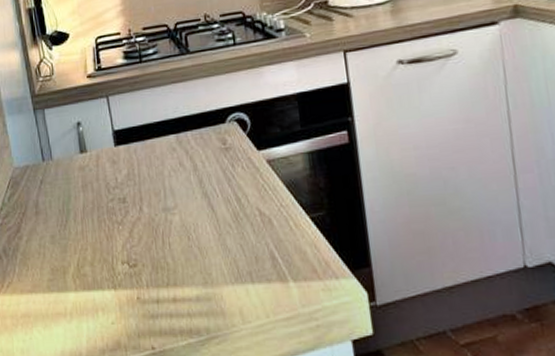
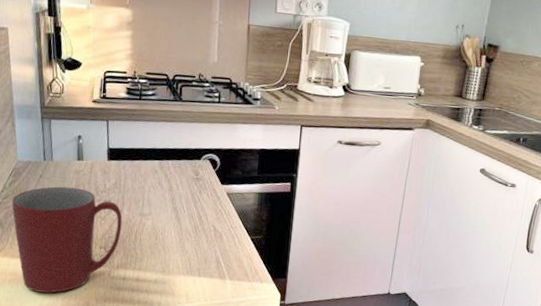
mug: none [13,188,145,336] -> present [12,186,123,293]

